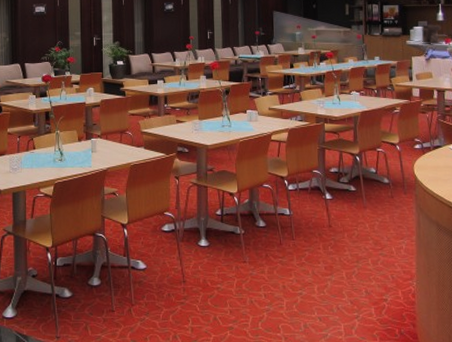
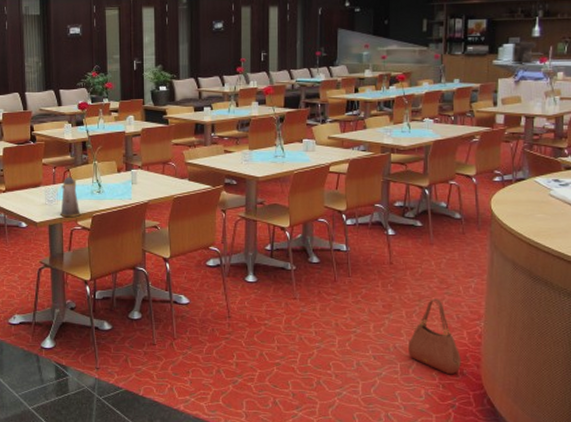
coffee pot: none [24,142,43,185] -> present [60,173,81,218]
handbag: none [350,259,399,335] -> present [408,298,461,375]

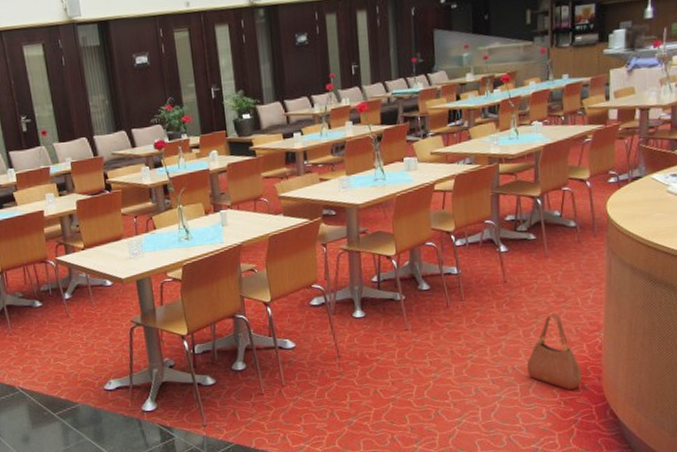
coffee pot: present [60,173,81,218] -> none [145,221,170,271]

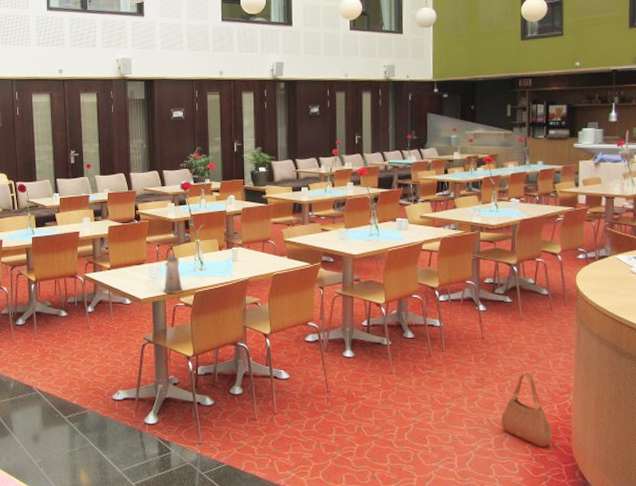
coffee pot: none [145,221,170,271] -> present [164,250,183,294]
coffee maker: present [623,23,651,52] -> none [591,124,615,148]

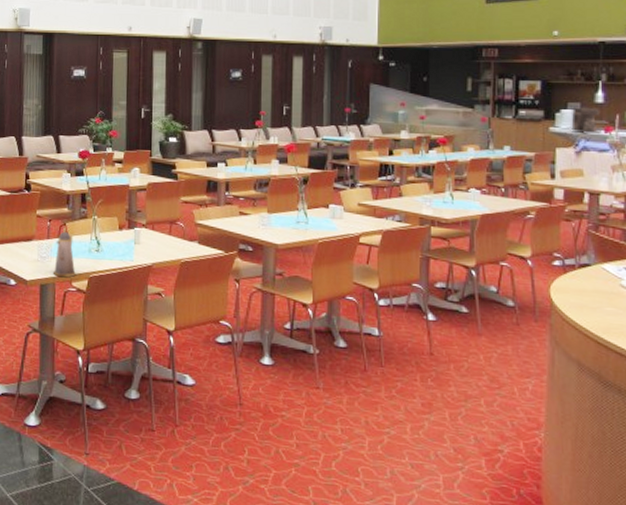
handbag: present [501,372,553,448] -> none [453,399,517,495]
coffee maker: none [591,124,615,148] -> present [571,106,601,135]

